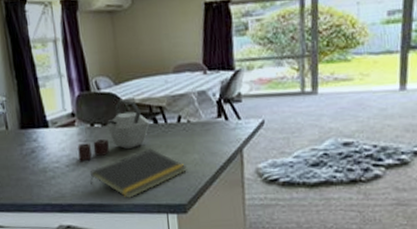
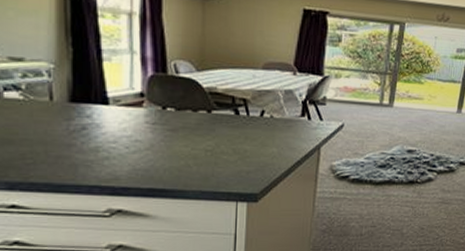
kettle: present [78,98,150,161] -> none [143,86,231,144]
notepad: present [90,148,187,198] -> none [152,138,263,185]

